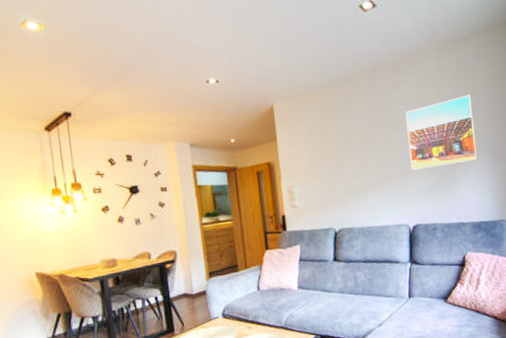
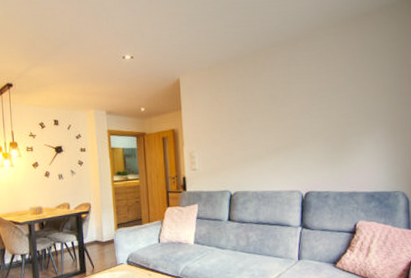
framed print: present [405,94,477,170] -> none [303,69,373,140]

